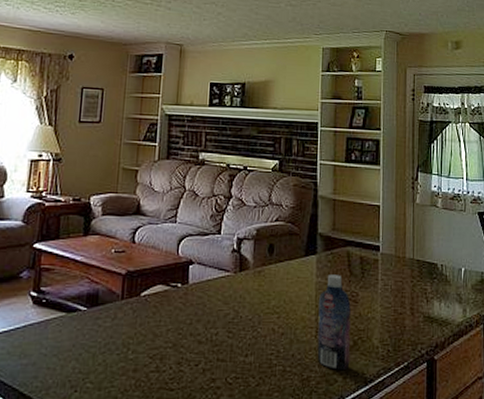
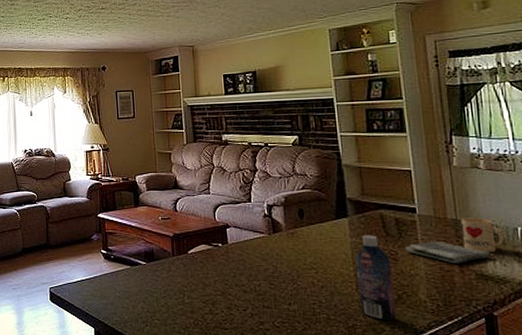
dish towel: none [364,282,438,306] -> present [404,242,491,264]
mug: none [416,257,450,294] -> present [460,217,504,252]

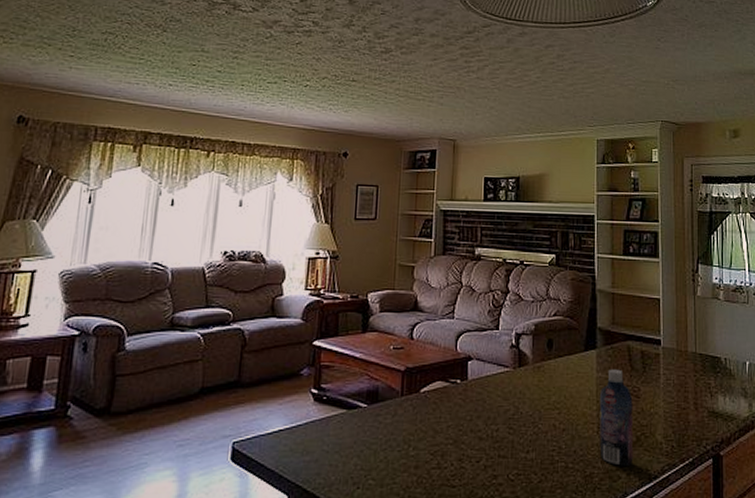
dish towel: present [404,242,491,264] -> none [646,376,722,401]
mug: present [460,217,504,252] -> none [699,351,734,388]

